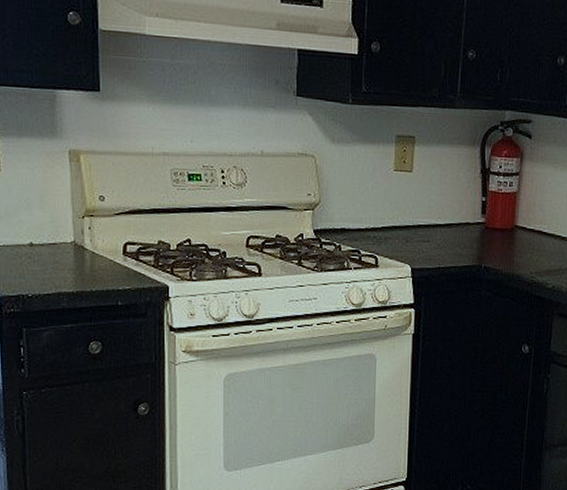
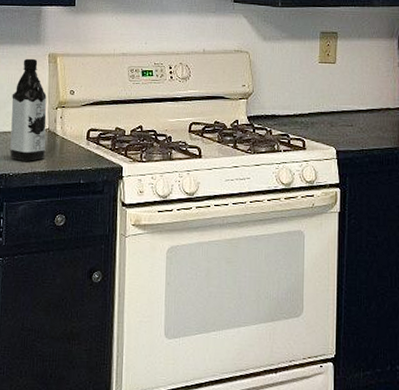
water bottle: none [24,155,73,280] -> present [10,58,47,161]

